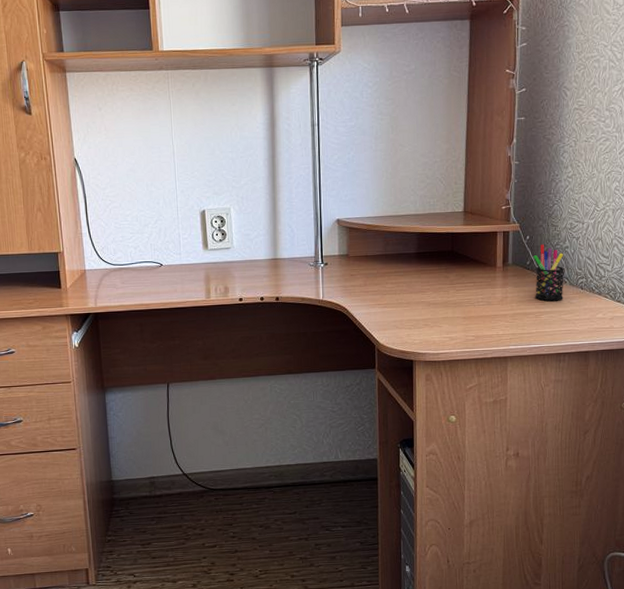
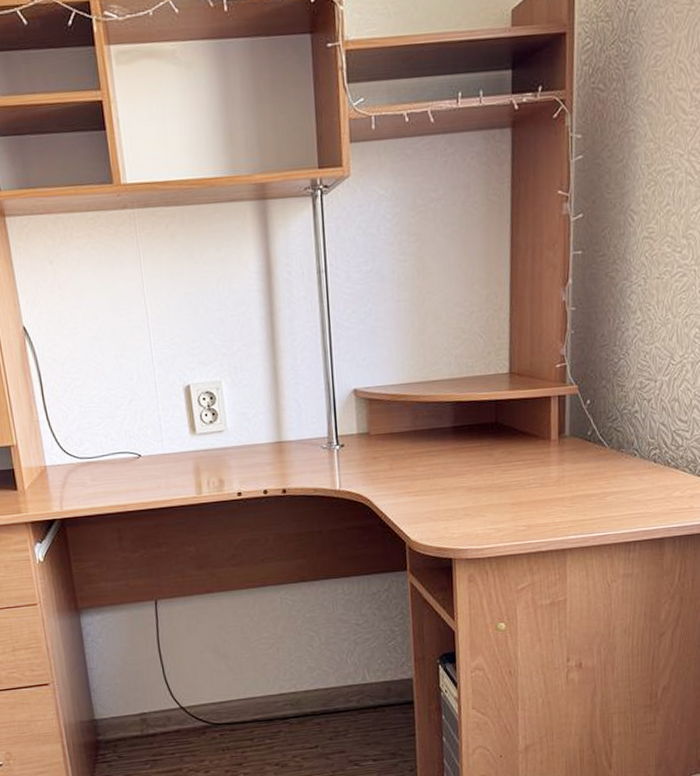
pen holder: present [533,244,565,301] -> none [595,409,634,479]

